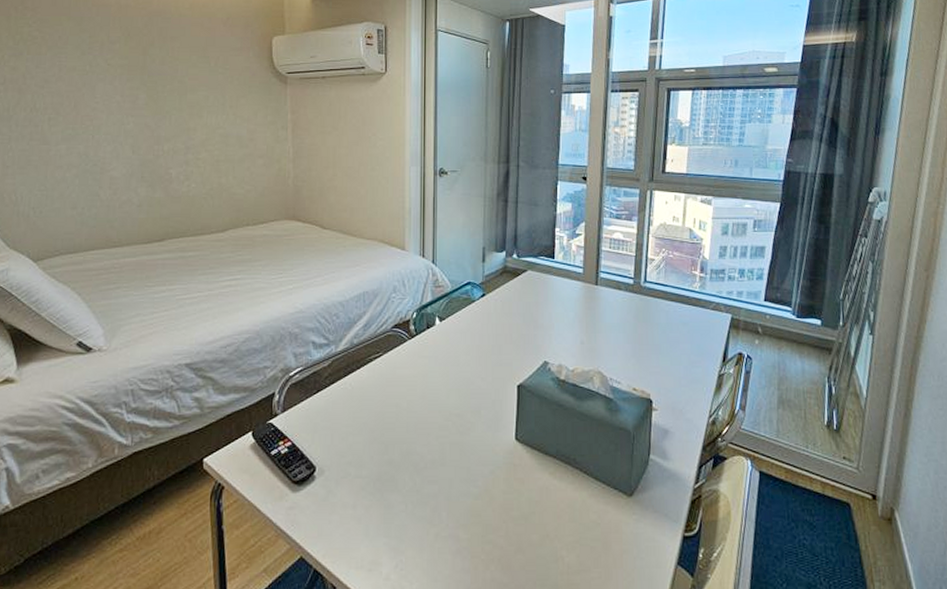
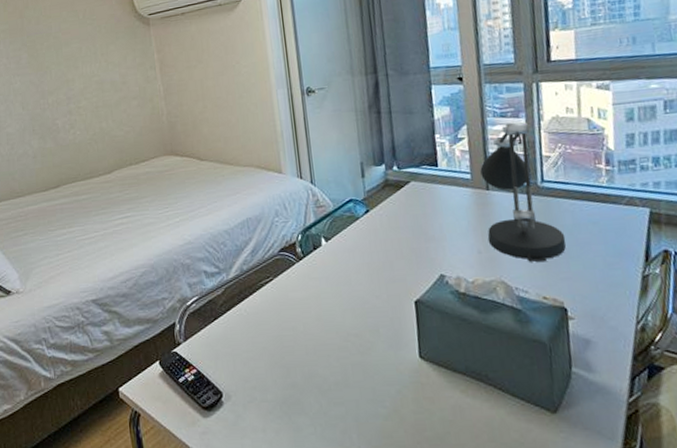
desk lamp: none [591,224,659,355] -> present [480,122,566,262]

